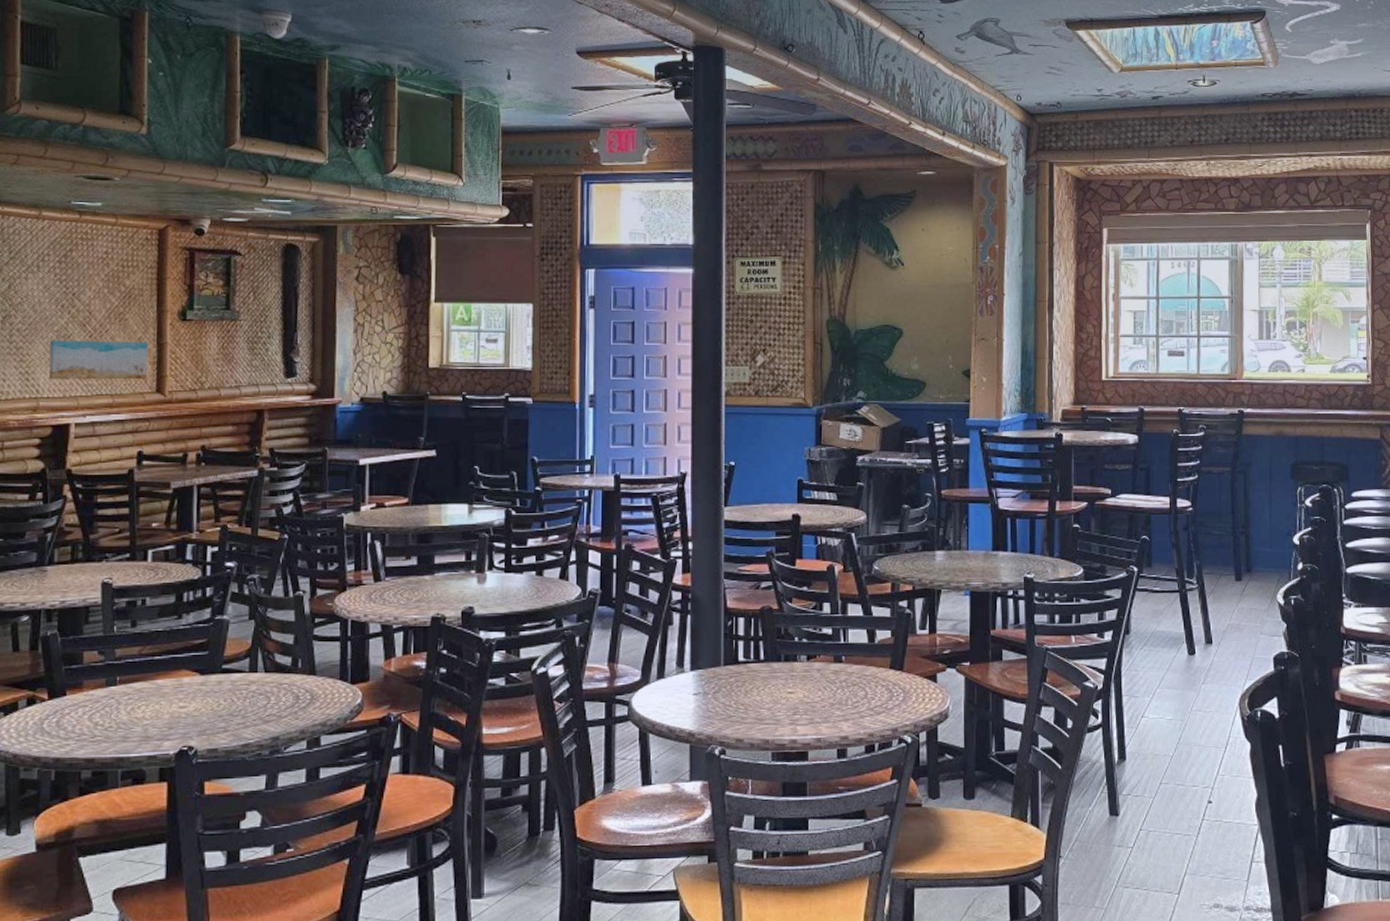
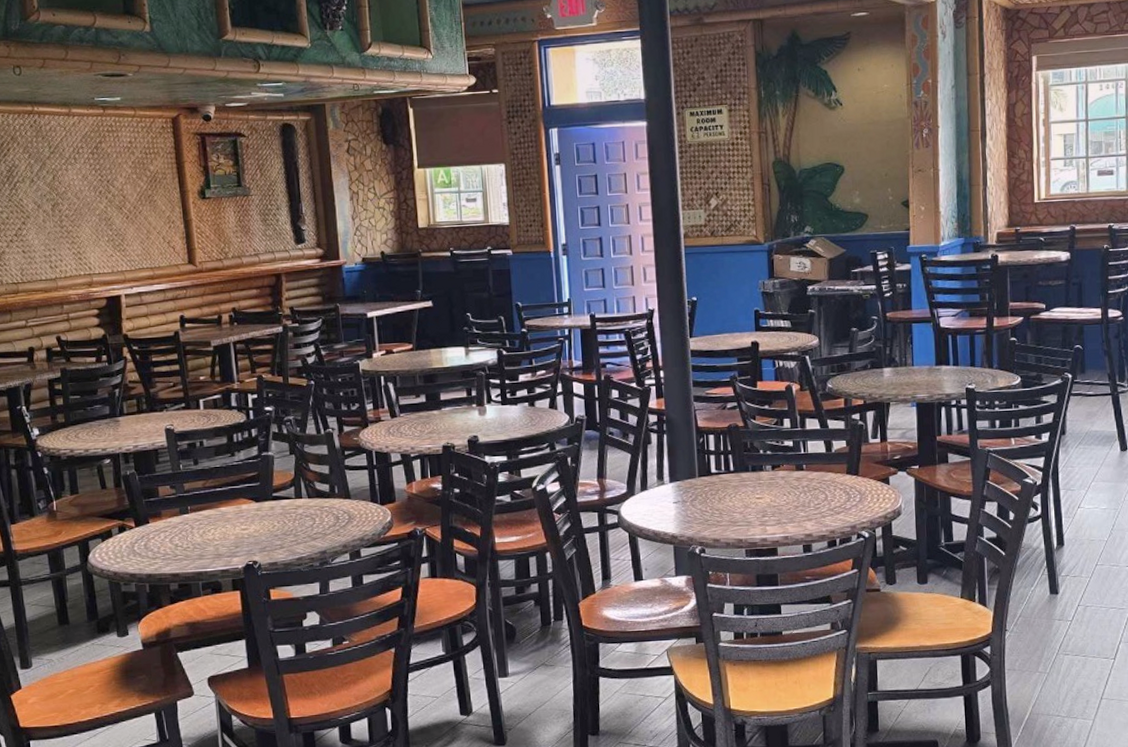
wall art: present [48,340,148,380] -> none [94,219,180,258]

